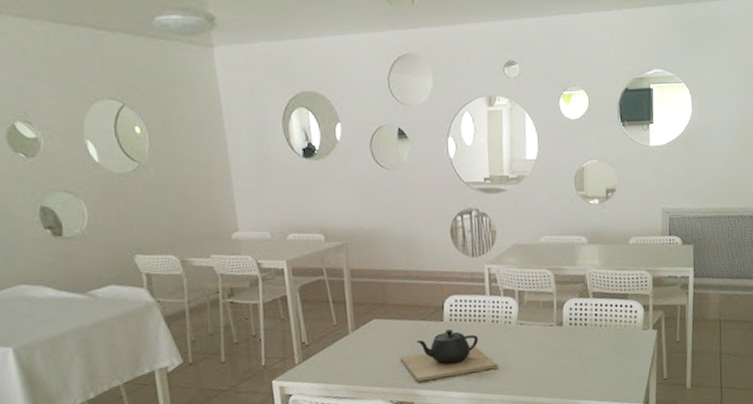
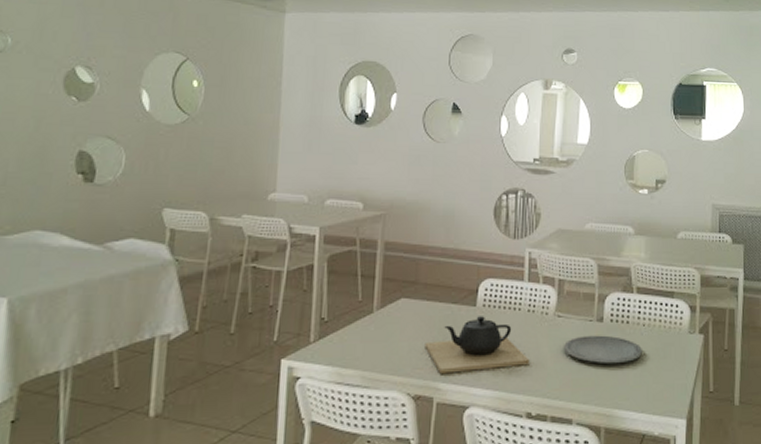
plate: none [528,337,601,363] -> present [564,335,642,364]

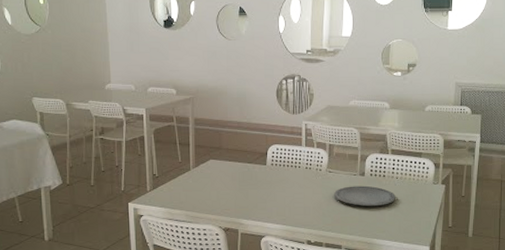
teapot: present [425,316,530,374] -> none [230,172,308,213]

